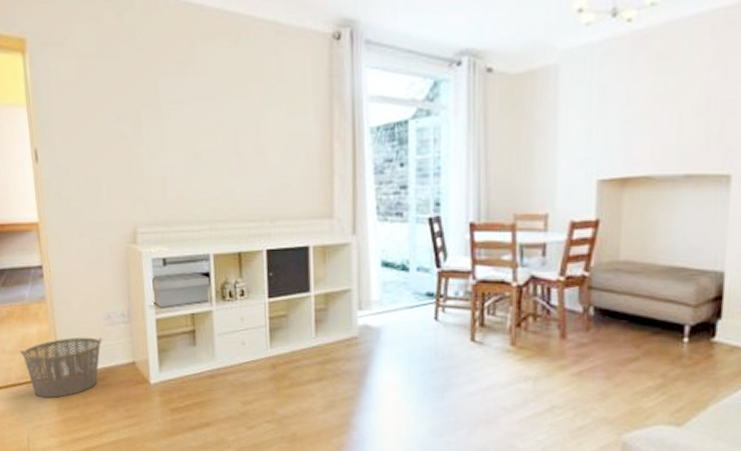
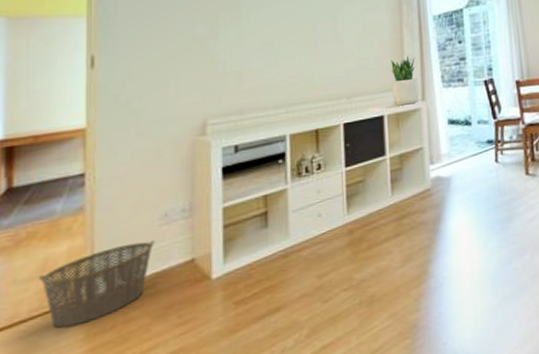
decorative box: present [152,271,210,308] -> none [220,153,286,196]
planter: none [318,176,349,237] -> present [391,55,419,106]

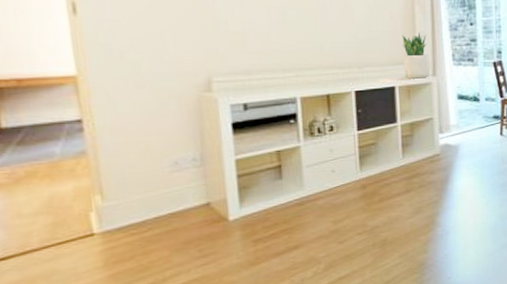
basket: present [39,240,155,328] -> none [46,184,167,257]

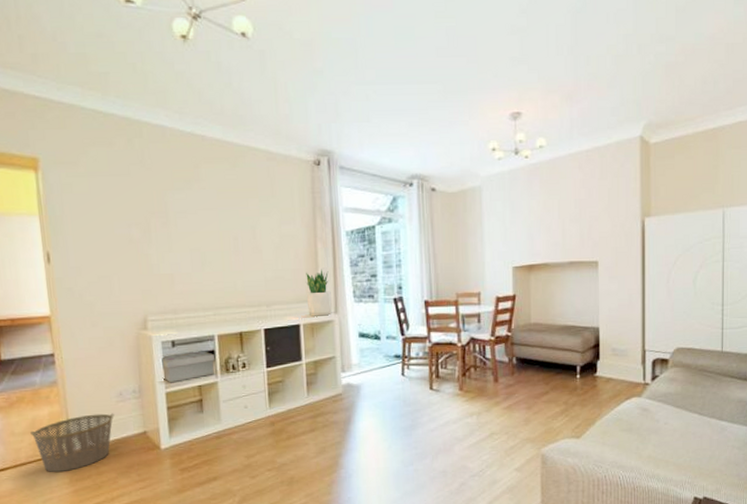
basket: none [46,184,167,257] -> present [30,413,114,473]
decorative box: none [231,113,298,149] -> present [162,350,216,383]

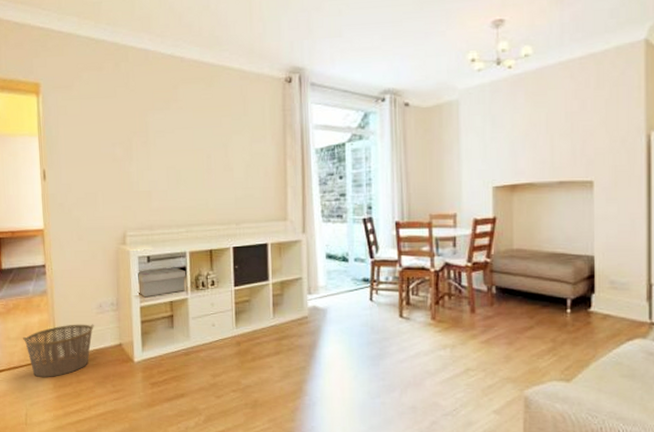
planter: present [306,269,332,317] -> none [275,187,300,236]

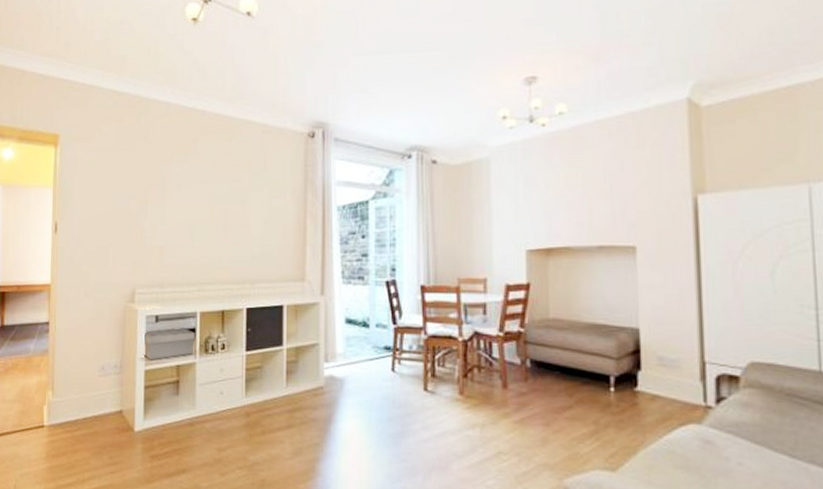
basket: present [23,324,94,378] -> none [19,387,95,446]

